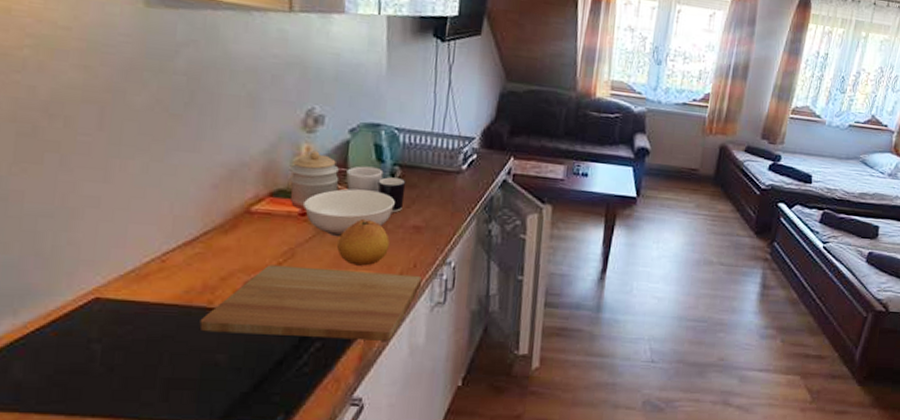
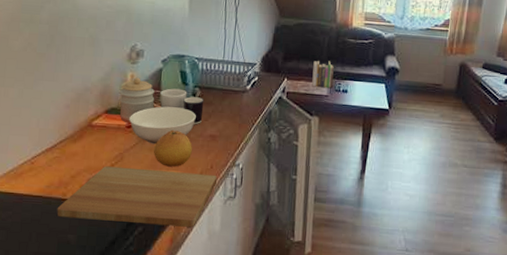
books: none [544,136,572,171] -> present [312,60,334,89]

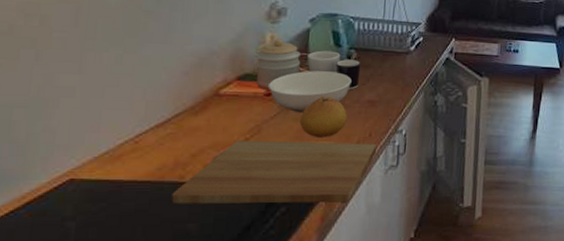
books: present [312,60,334,89] -> none [481,20,505,49]

